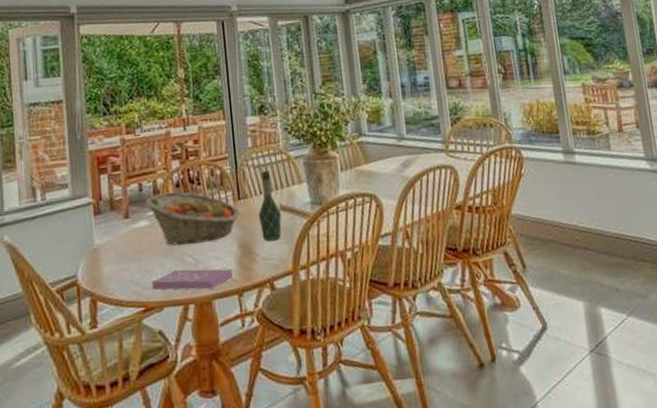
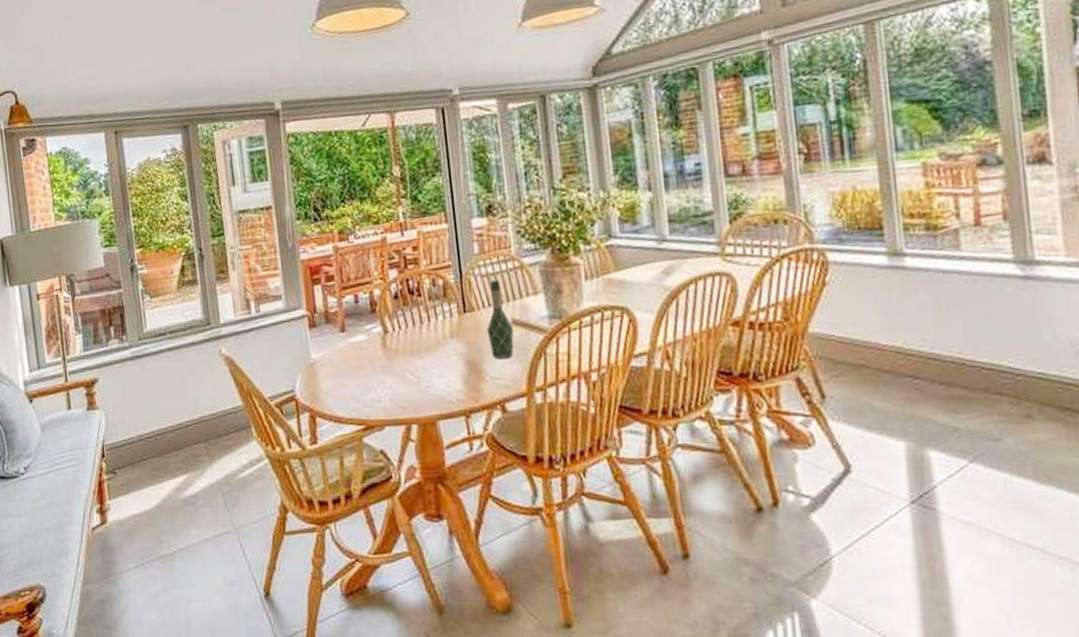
fruit basket: present [145,191,240,246] -> none [362,303,466,362]
book: present [152,268,233,290] -> none [371,387,459,410]

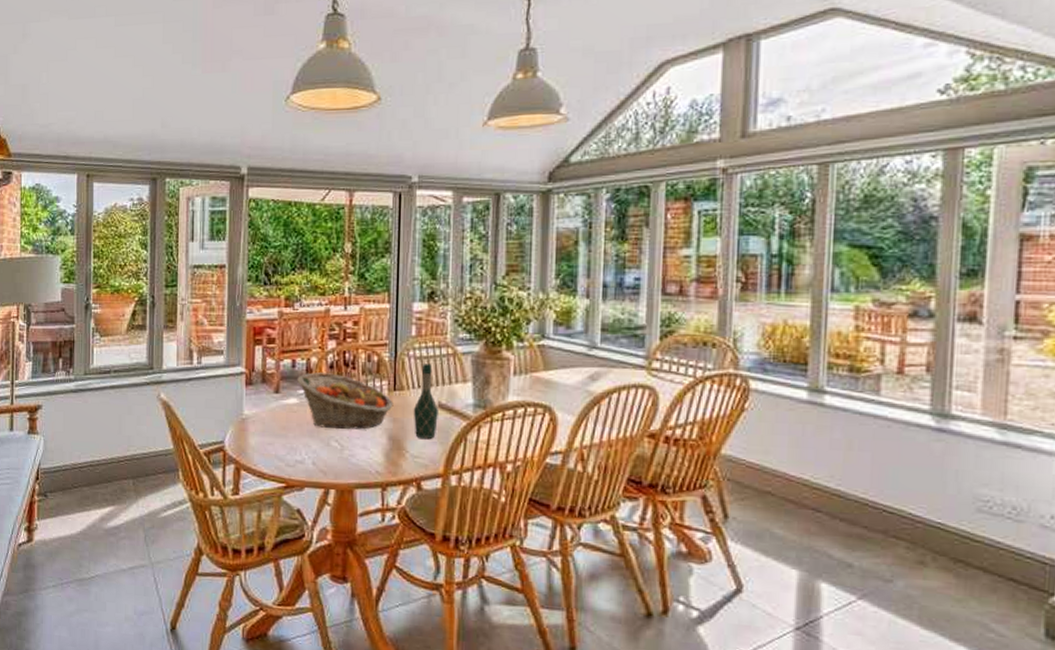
fruit basket: none [362,303,466,362] -> present [297,372,394,430]

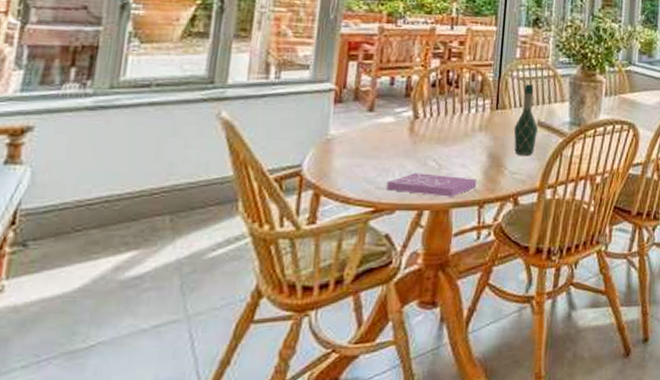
book: none [295,453,378,478] -> present [386,173,477,197]
fruit basket: present [297,372,394,430] -> none [395,90,495,149]

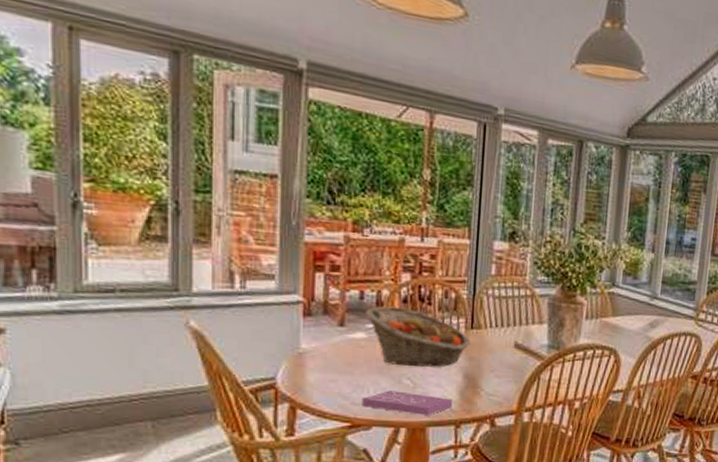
fruit basket: none [395,90,495,149] -> present [366,306,470,367]
wine bottle: present [513,84,538,155] -> none [489,303,515,377]

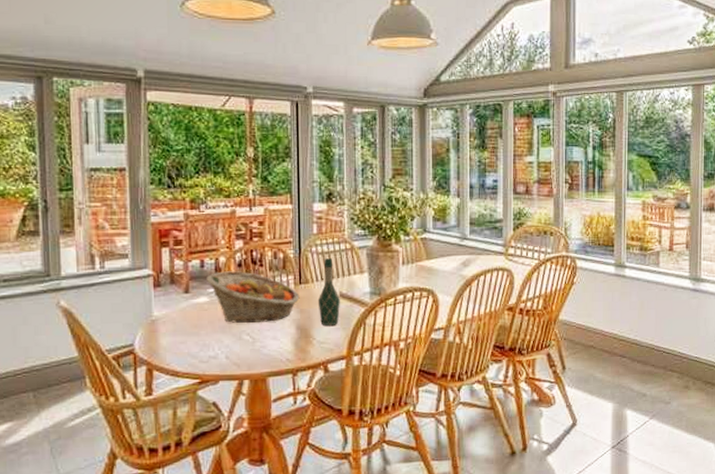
book: present [362,390,452,416] -> none [208,346,288,367]
wine bottle: none [489,303,515,377] -> present [317,258,340,326]

